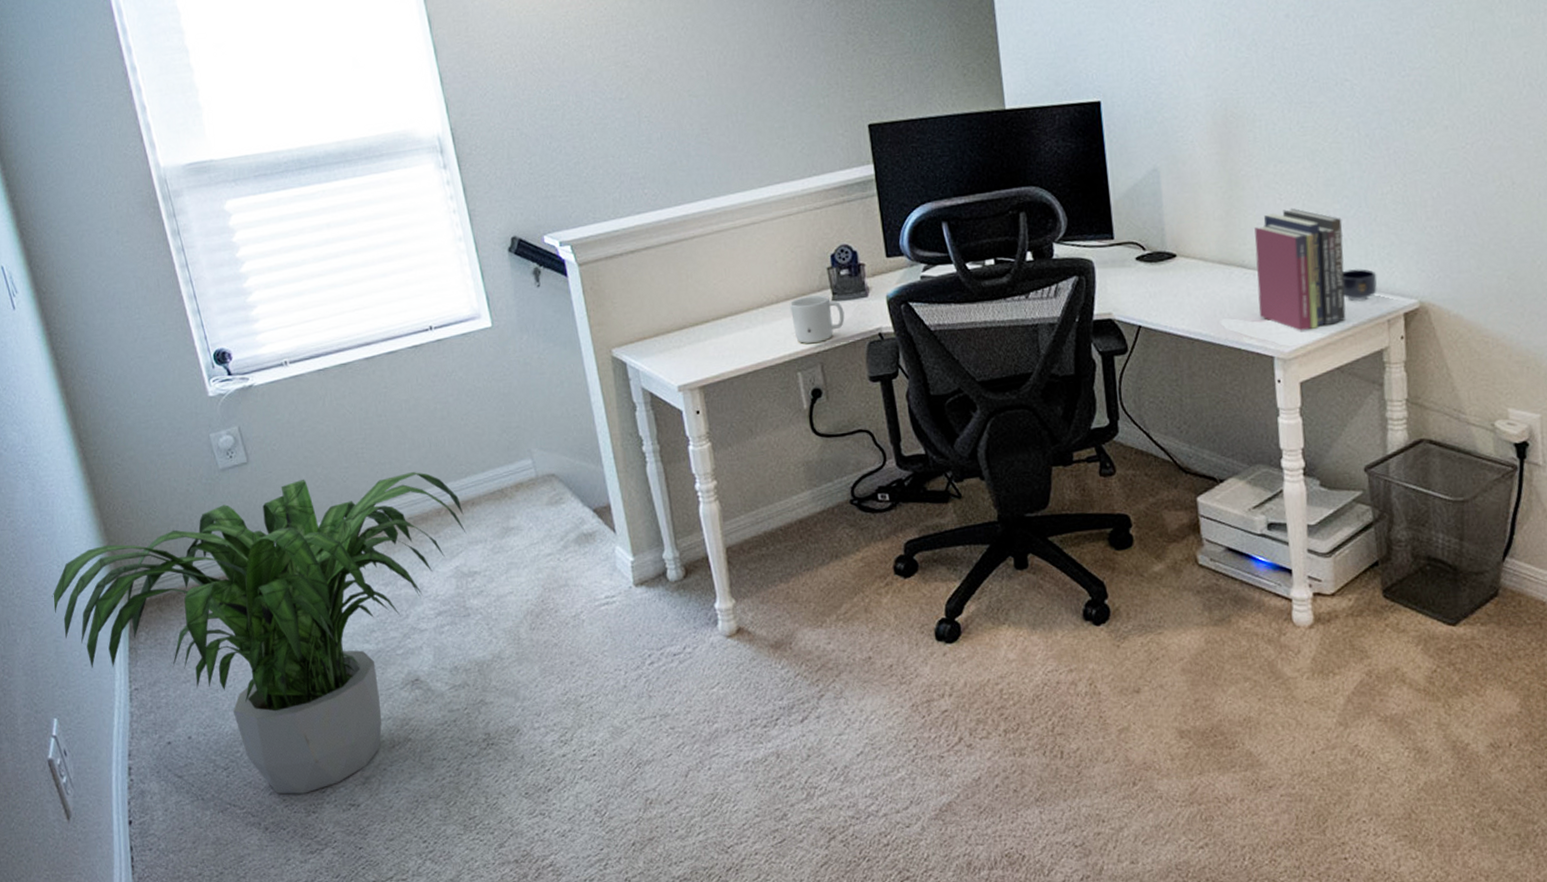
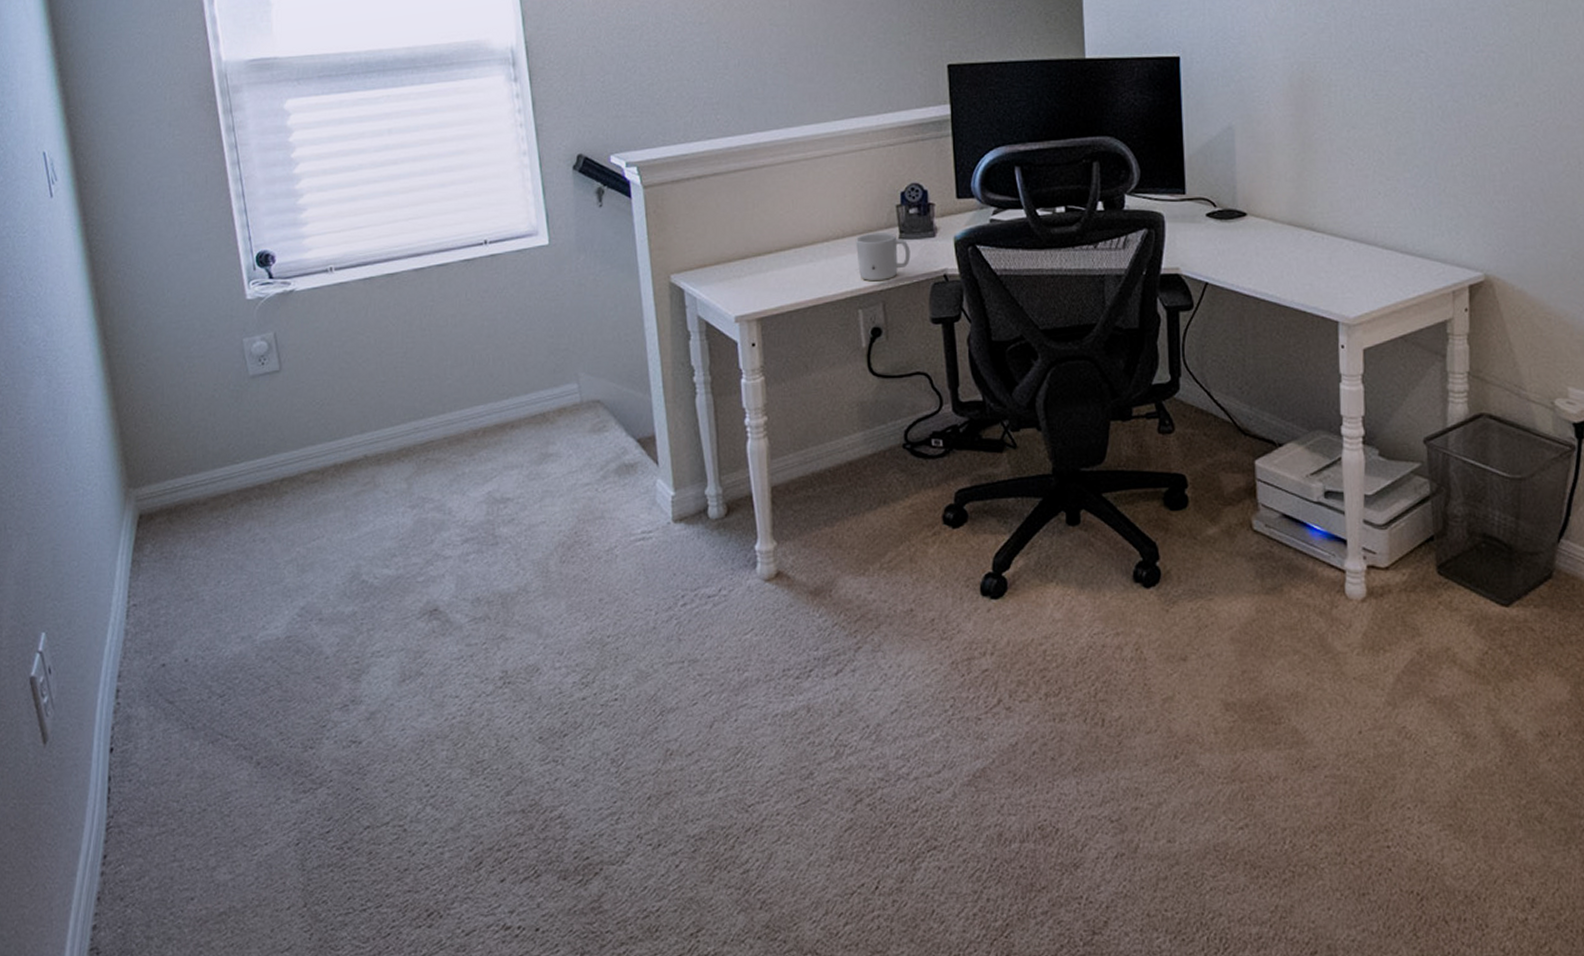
potted plant: present [52,472,467,795] -> none [55,390,503,727]
books: present [1254,208,1347,331] -> none [1325,174,1412,297]
mug: present [1342,268,1378,301] -> none [1409,238,1444,270]

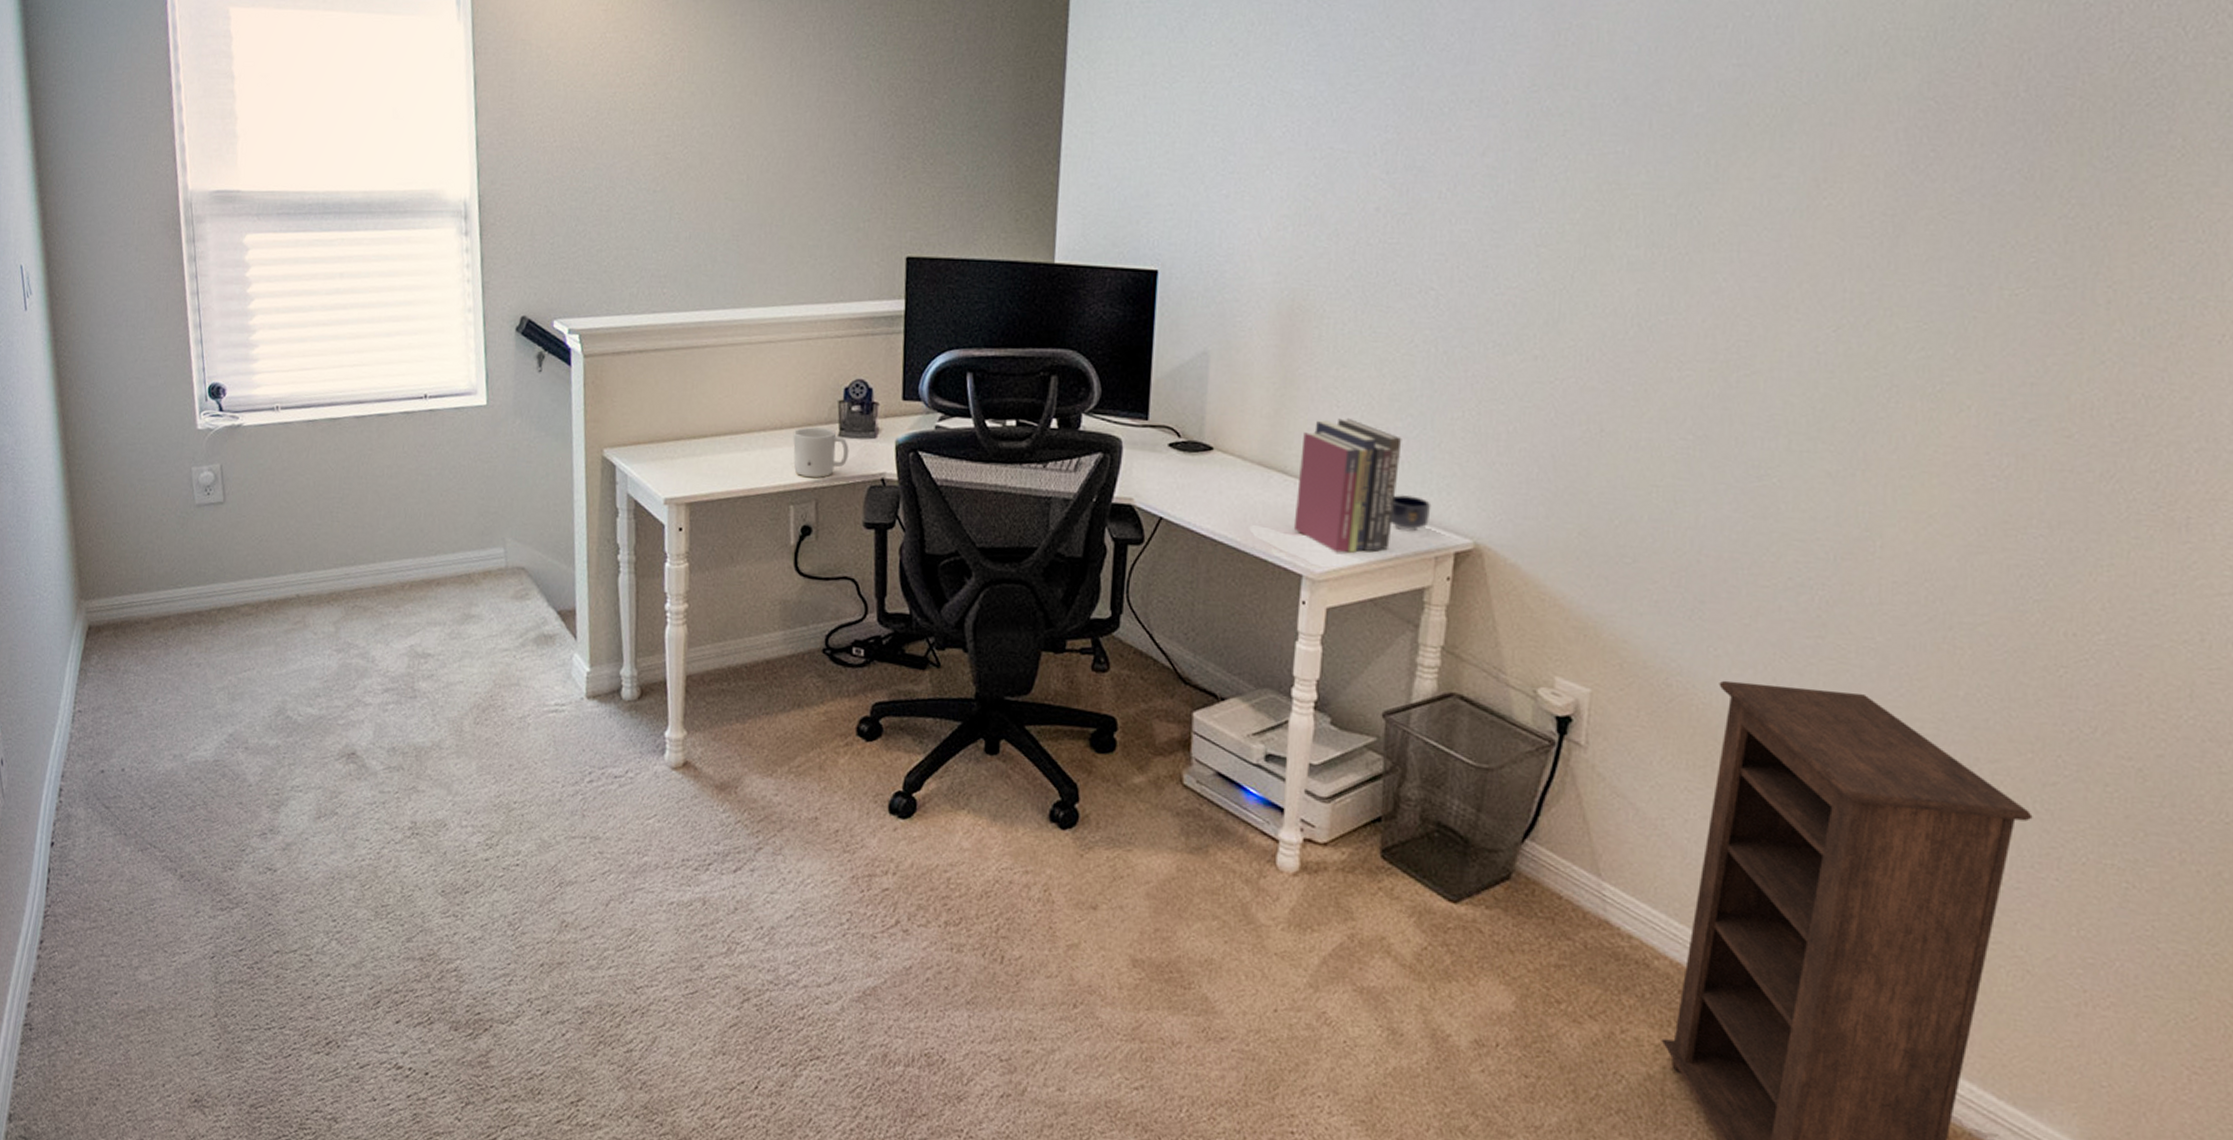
books: none [1325,174,1412,297] -> present [1293,417,1402,553]
mug: none [1409,238,1444,270] -> present [1391,495,1432,531]

